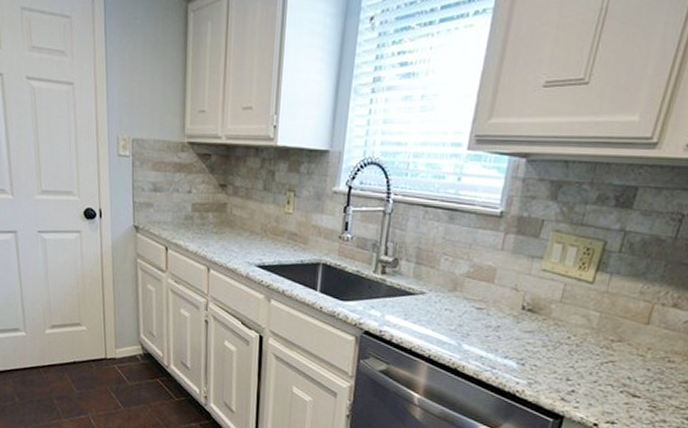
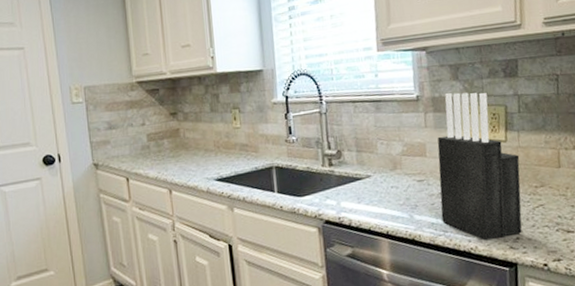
knife block: none [492,215,604,387] -> present [437,92,522,241]

